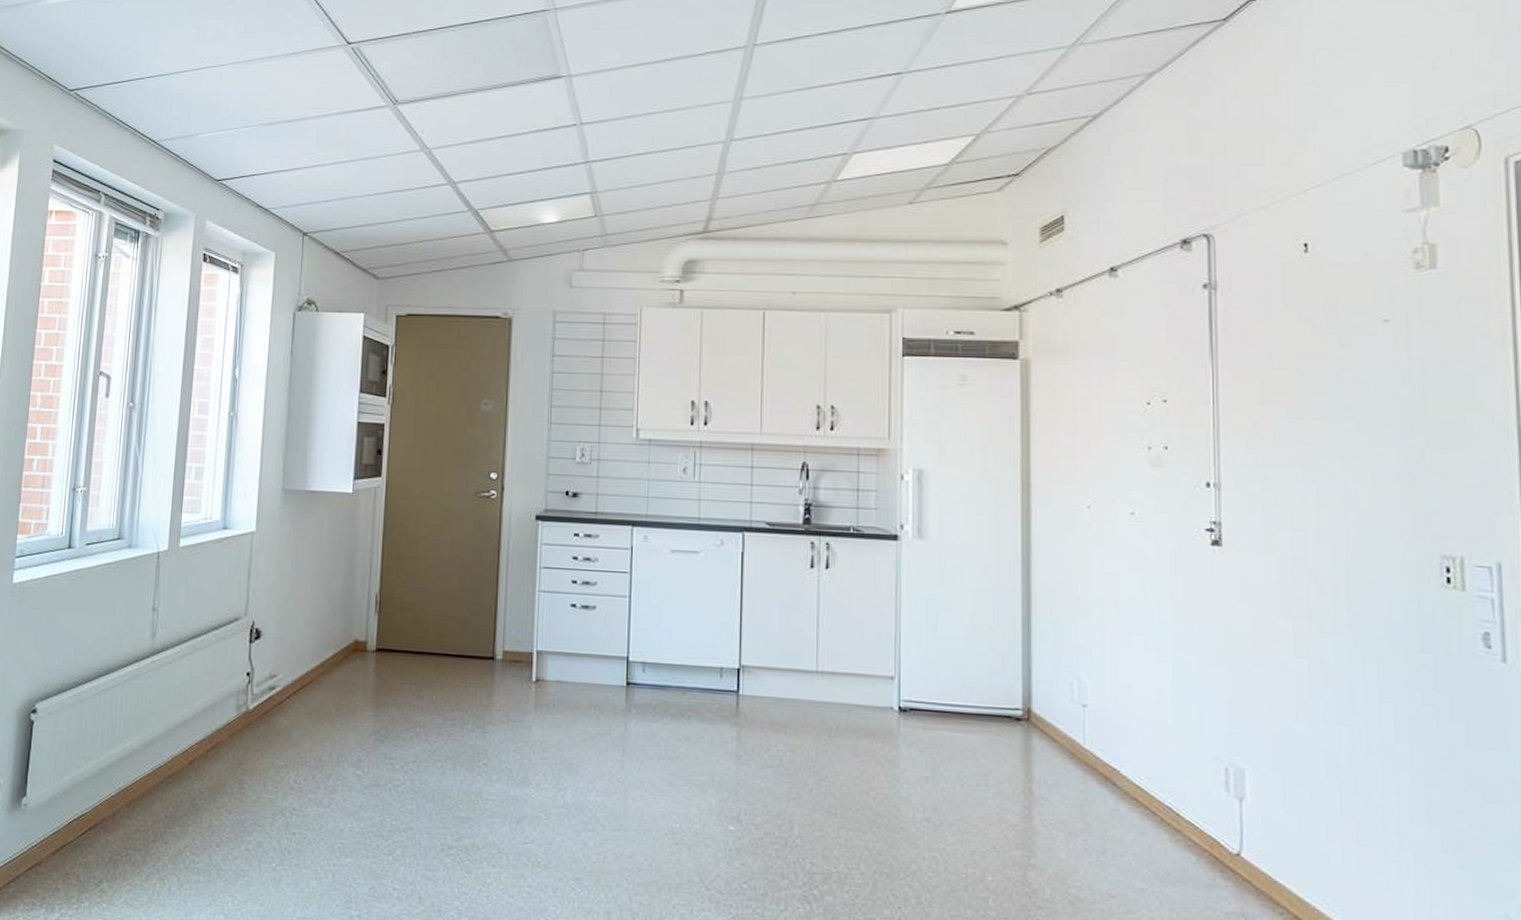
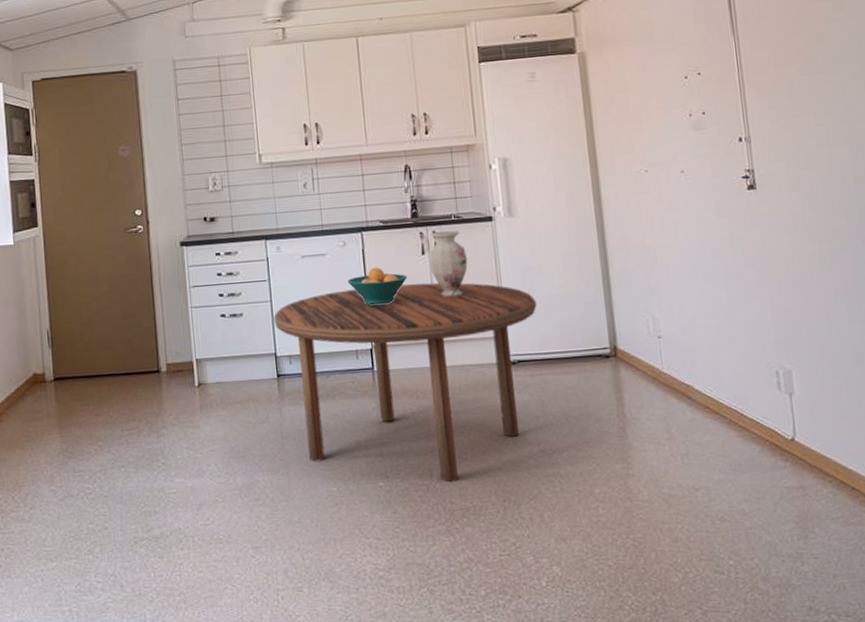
dining table: none [631,596,940,840] -> present [274,282,537,483]
fruit bowl: none [720,575,790,619] -> present [347,267,407,305]
vase: none [819,543,863,624] -> present [429,230,468,298]

